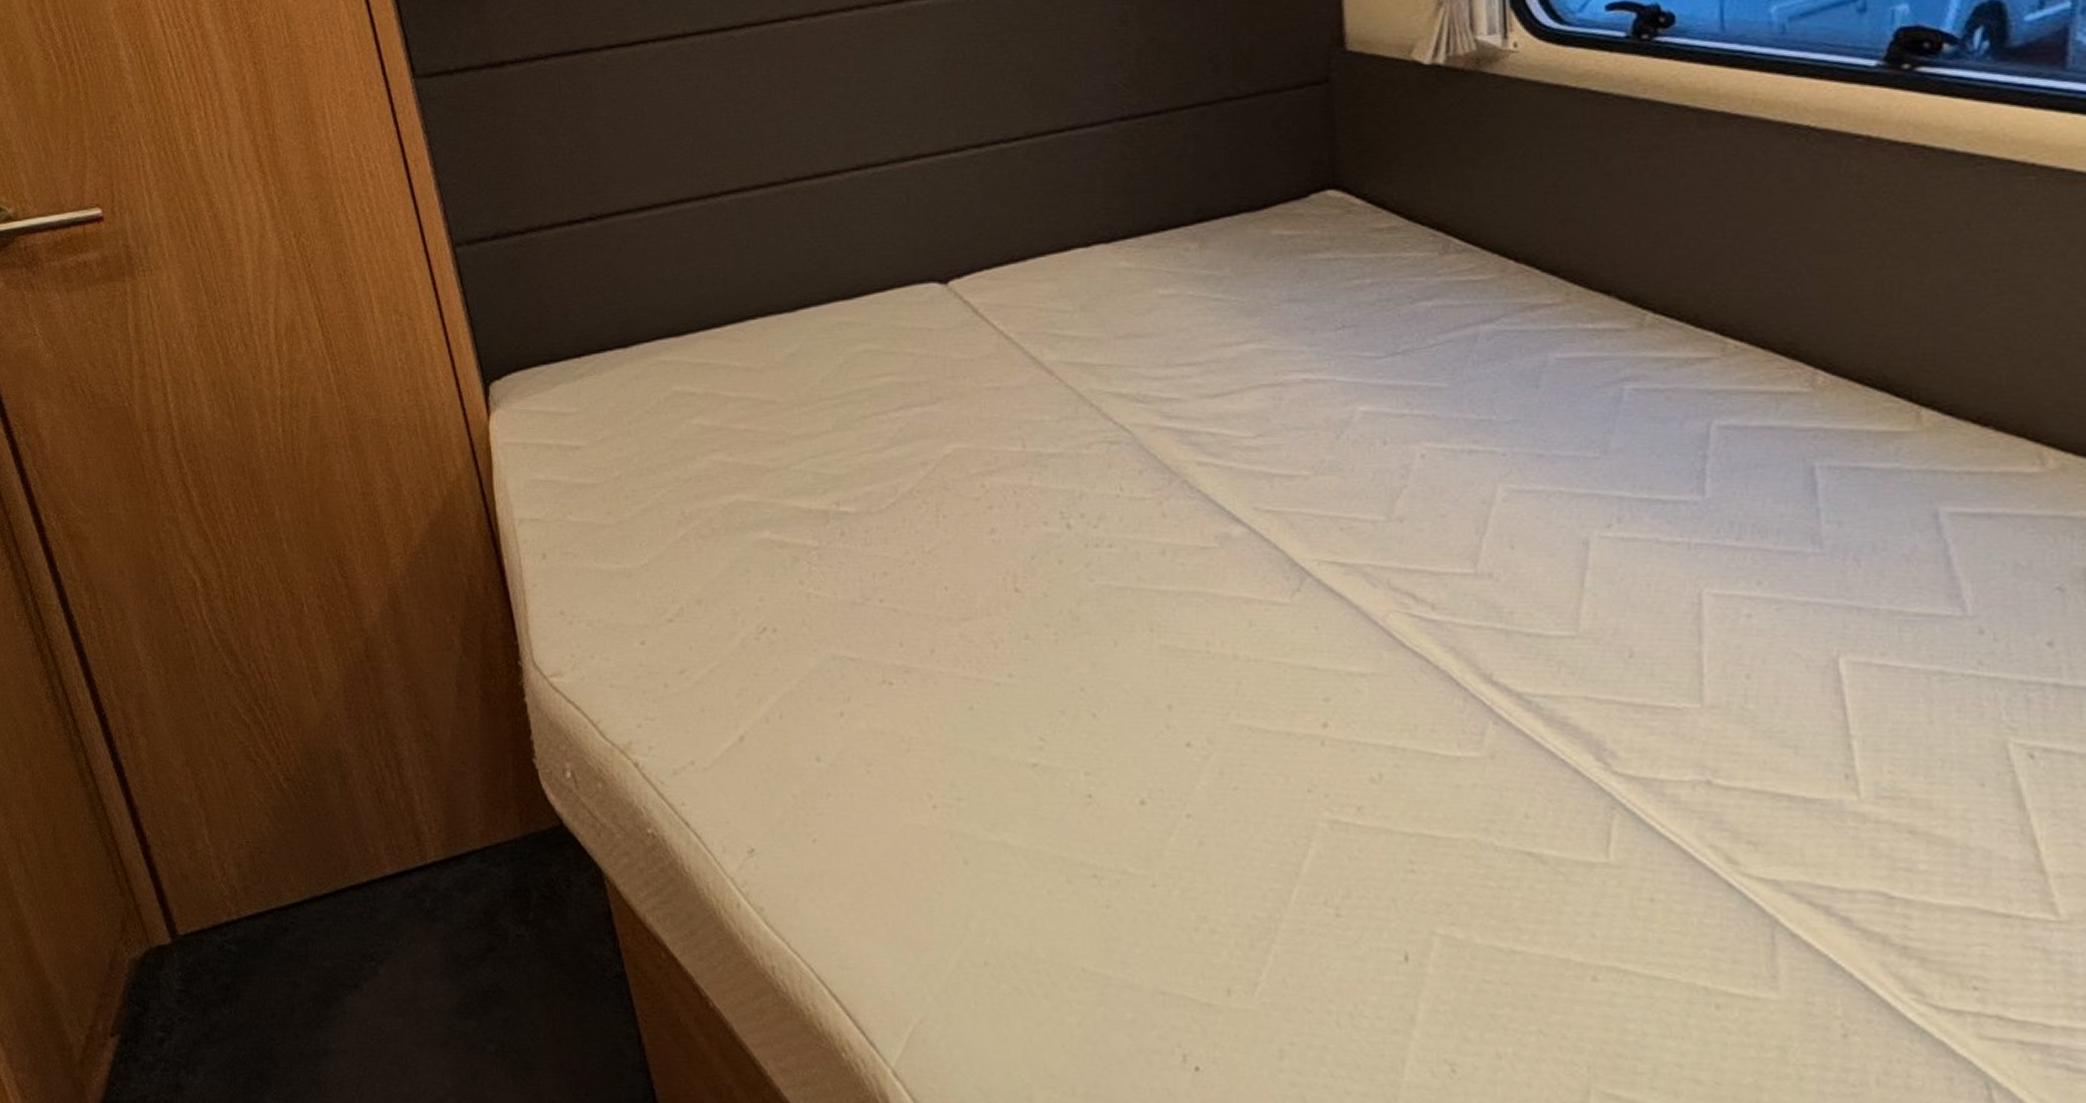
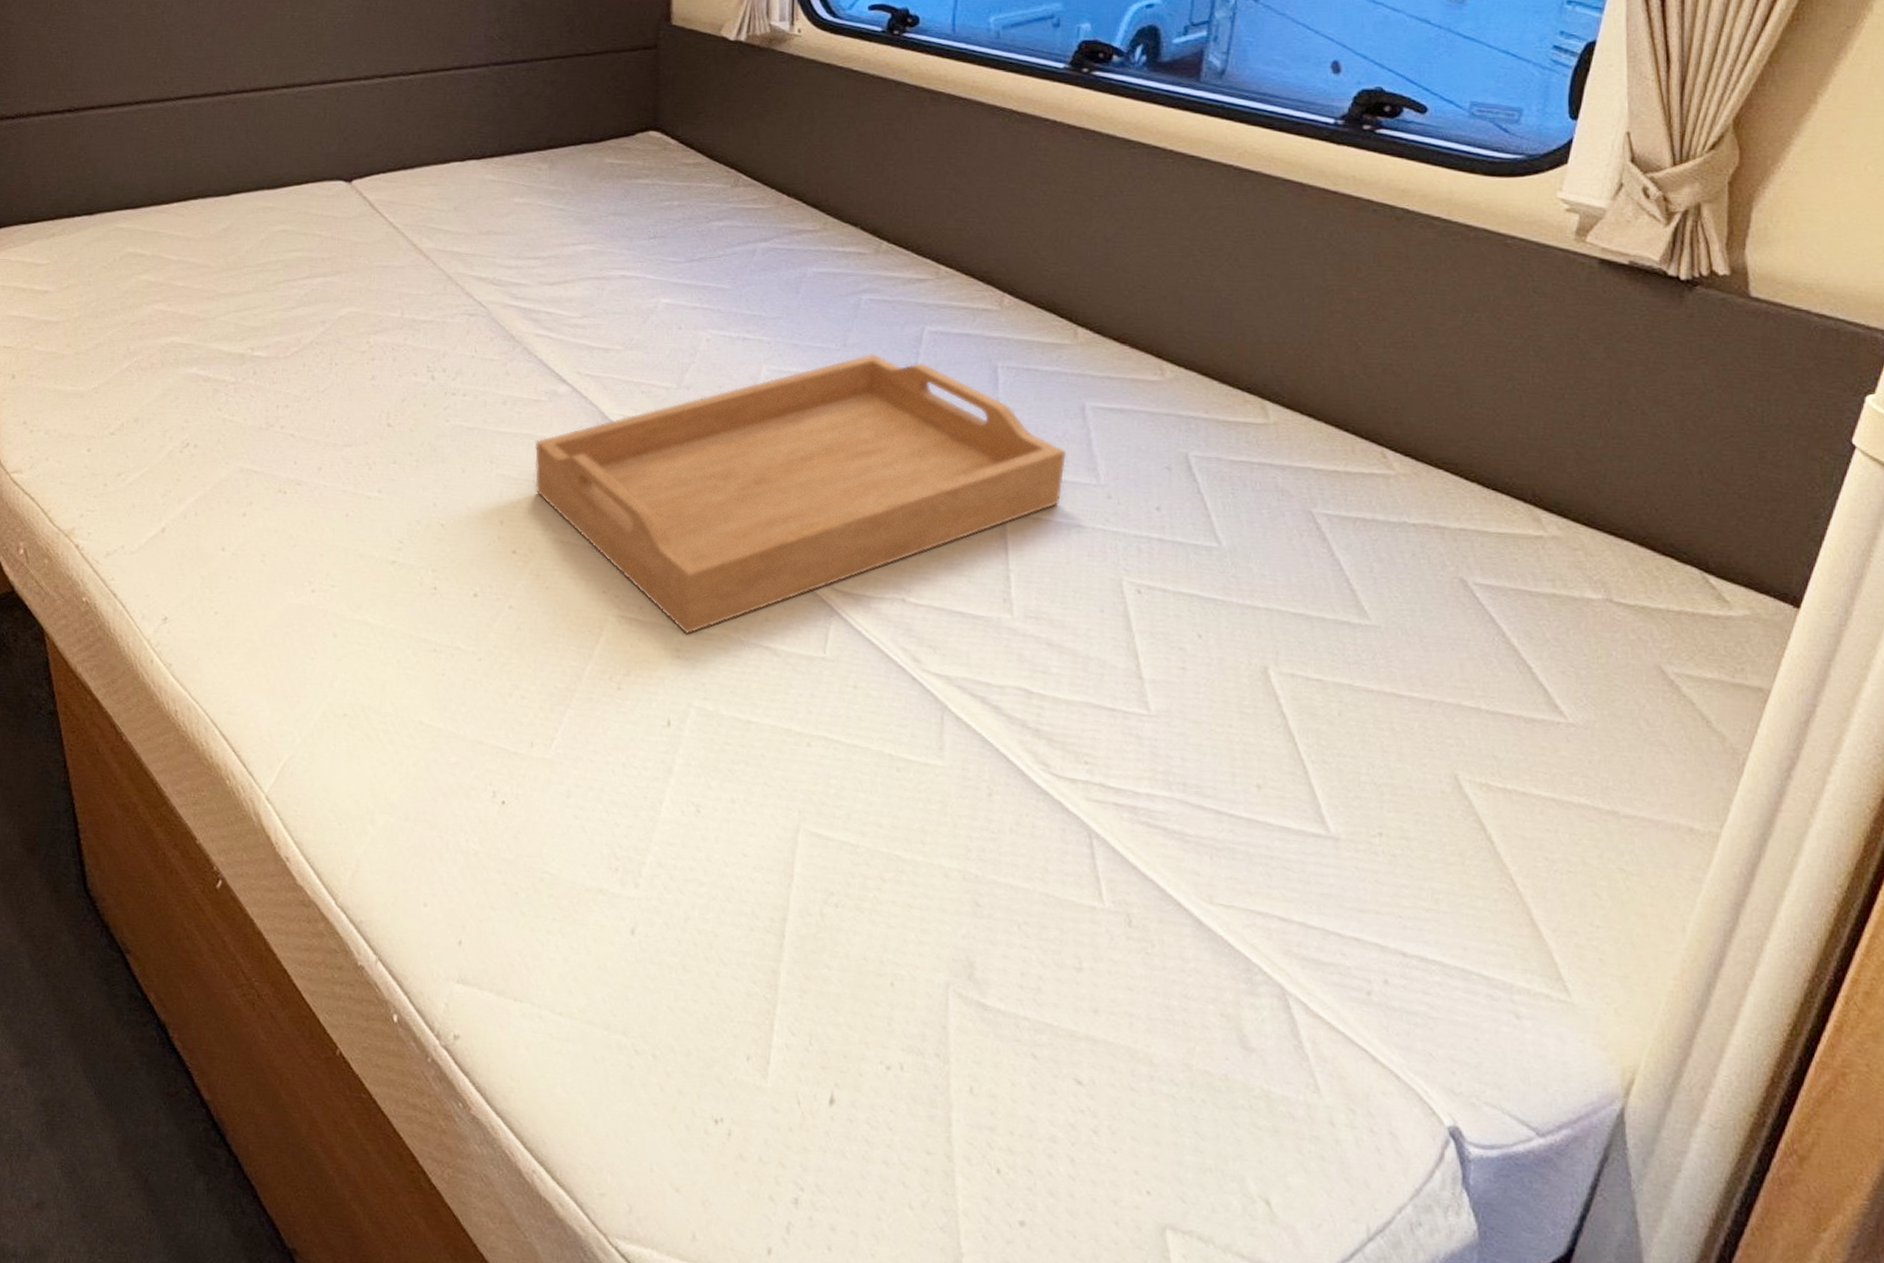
serving tray: none [1205,459,1919,841] -> present [534,353,1067,635]

